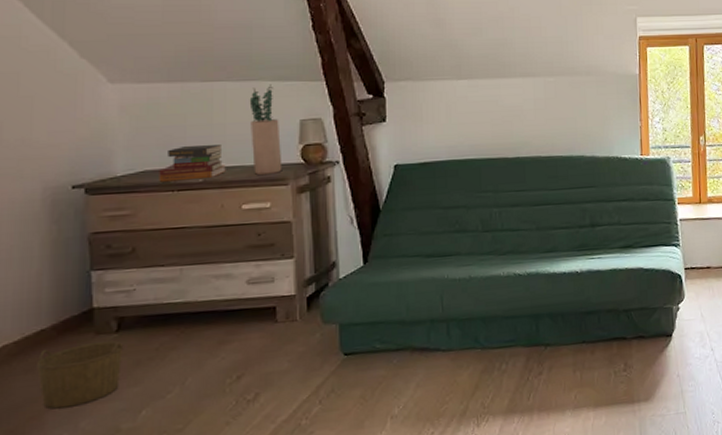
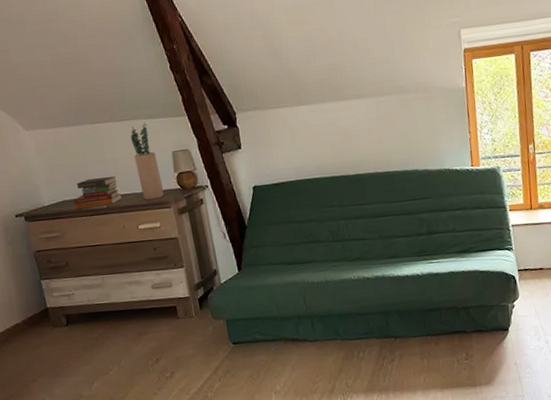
basket: present [35,341,124,410] -> none [18,332,76,381]

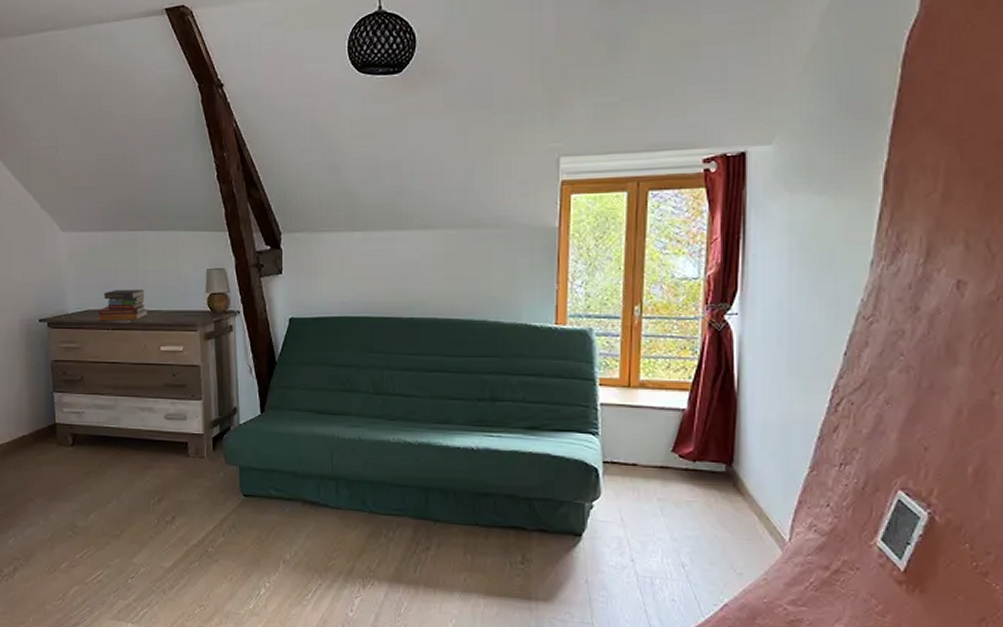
vase: present [130,122,165,201] -> none [165,234,192,321]

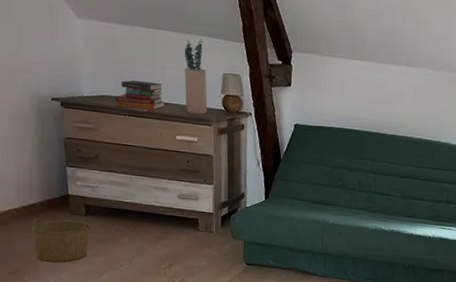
basket: none [20,451,77,501] -> present [30,218,90,263]
vase: none [165,234,192,321] -> present [184,39,208,116]

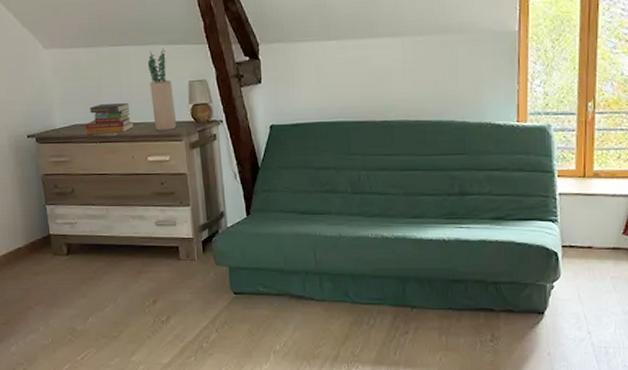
basket: present [30,218,90,263] -> none [18,262,73,308]

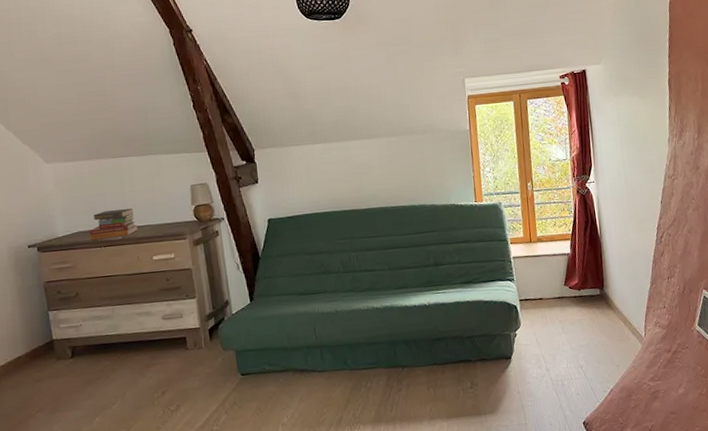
vase: present [147,48,177,132] -> none [150,157,181,233]

